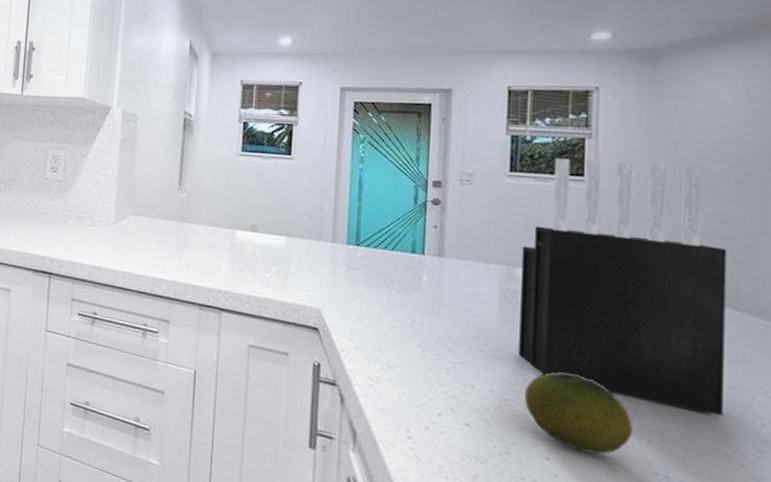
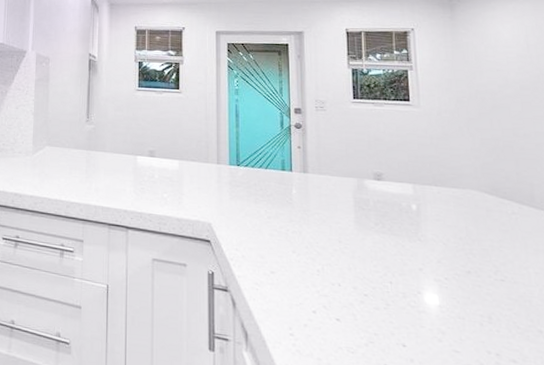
knife block: present [518,158,727,417] -> none [368,87,535,299]
fruit: present [525,372,633,455] -> none [381,267,468,339]

